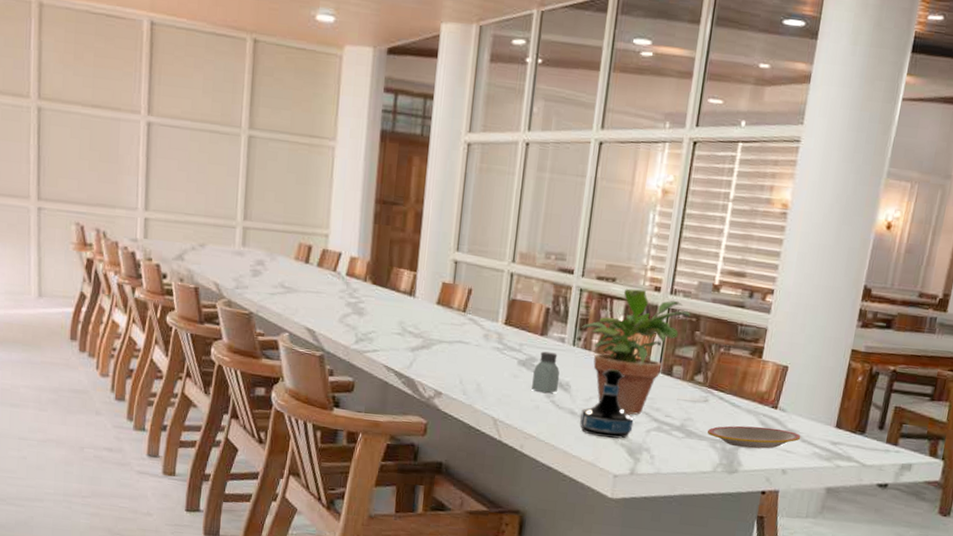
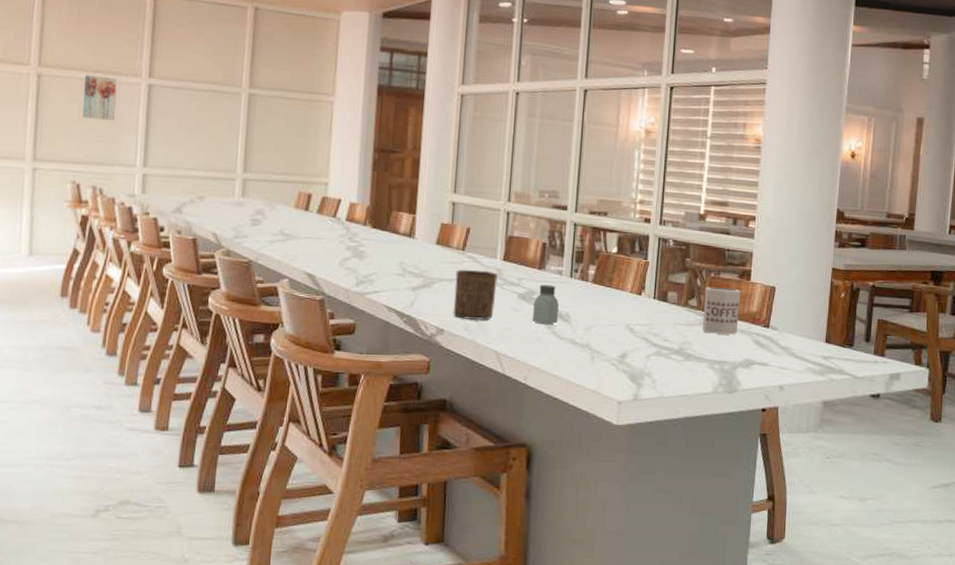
wall art: none [83,110,117,160] -> present [82,75,118,120]
cup: none [451,332,498,385] -> present [453,269,498,320]
tequila bottle: present [580,369,634,439] -> none [581,298,634,365]
potted plant: present [582,288,691,415] -> none [578,221,681,341]
mug: none [707,362,751,414] -> present [702,286,741,335]
plate: present [707,425,801,449] -> none [704,345,794,368]

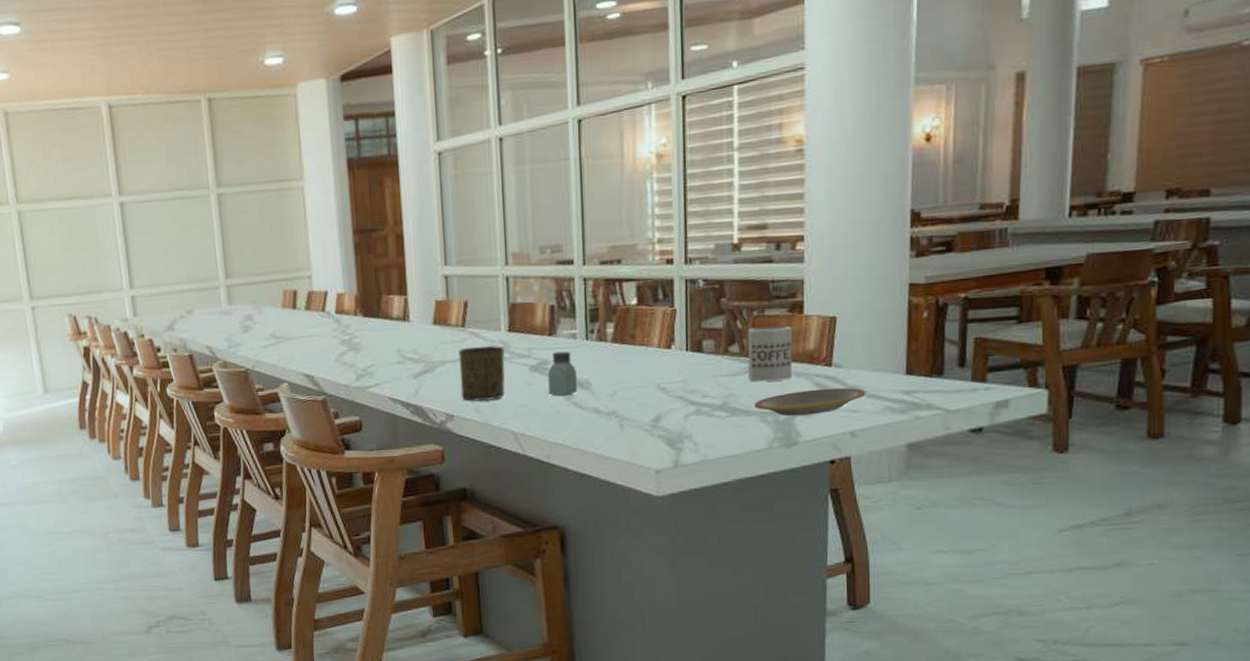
wall art: present [82,75,118,120] -> none [59,202,95,249]
plate: none [704,345,794,368] -> present [753,387,866,417]

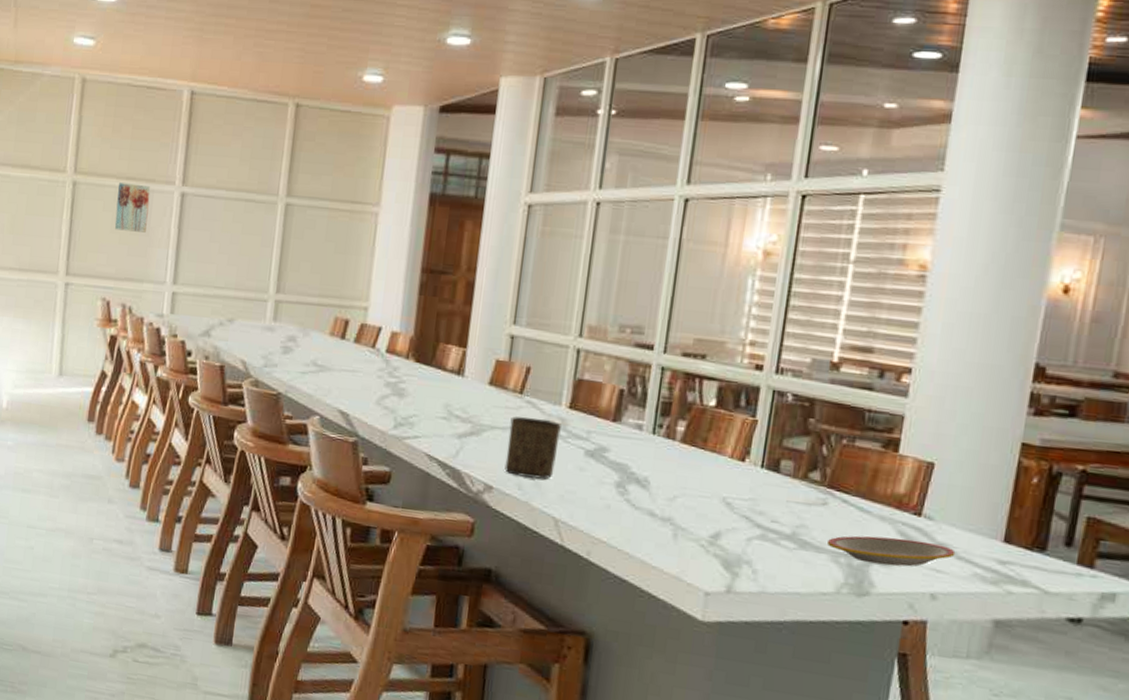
wall art: none [59,202,95,249] -> present [114,183,151,233]
saltshaker: present [548,351,577,397] -> none [601,440,636,491]
mug: present [747,325,793,382] -> none [825,456,884,522]

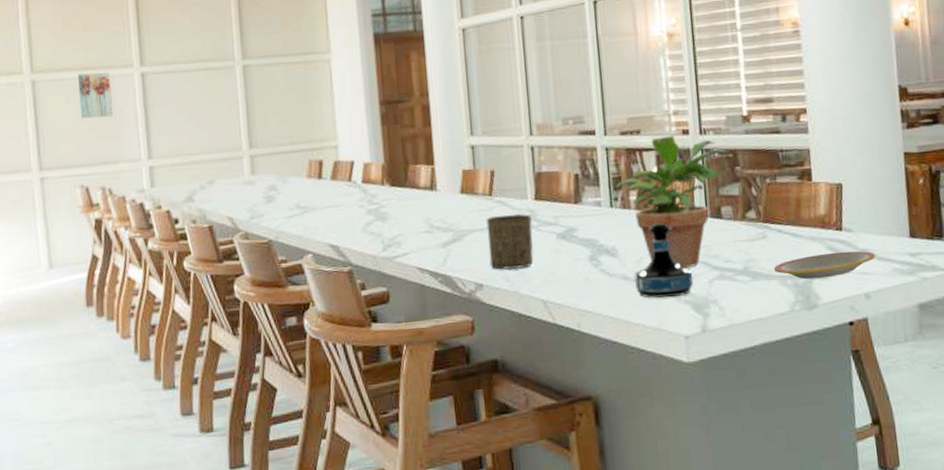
tequila bottle: none [661,462,731,548] -> present [635,223,693,298]
potted plant: none [664,366,803,519] -> present [616,136,727,268]

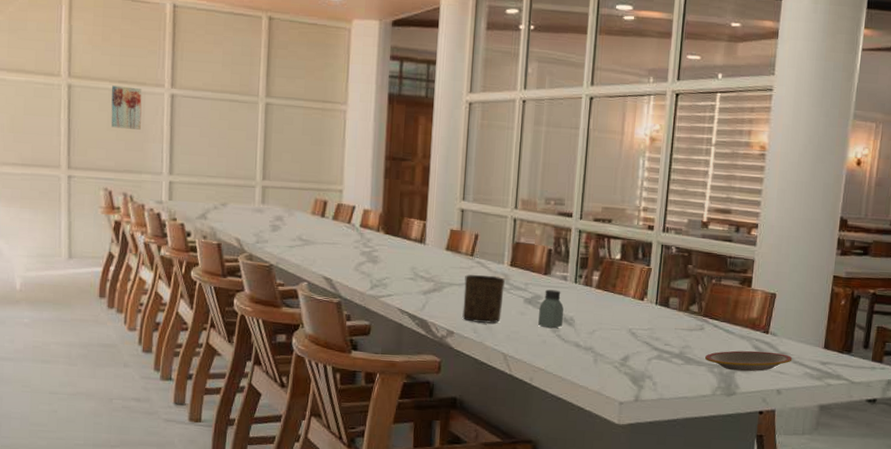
saltshaker: none [575,218,604,264] -> present [538,289,564,329]
potted plant: present [616,136,727,268] -> none [582,228,683,345]
tequila bottle: present [635,223,693,298] -> none [585,303,636,368]

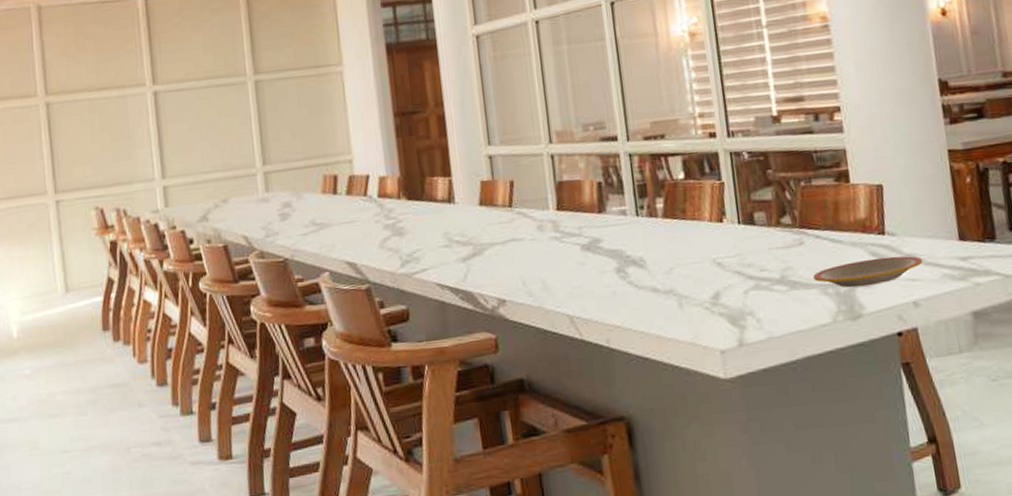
wall art: present [111,85,142,130] -> none [90,92,126,140]
cup: present [462,274,505,323] -> none [507,225,558,285]
saltshaker: present [538,289,564,329] -> none [600,228,632,276]

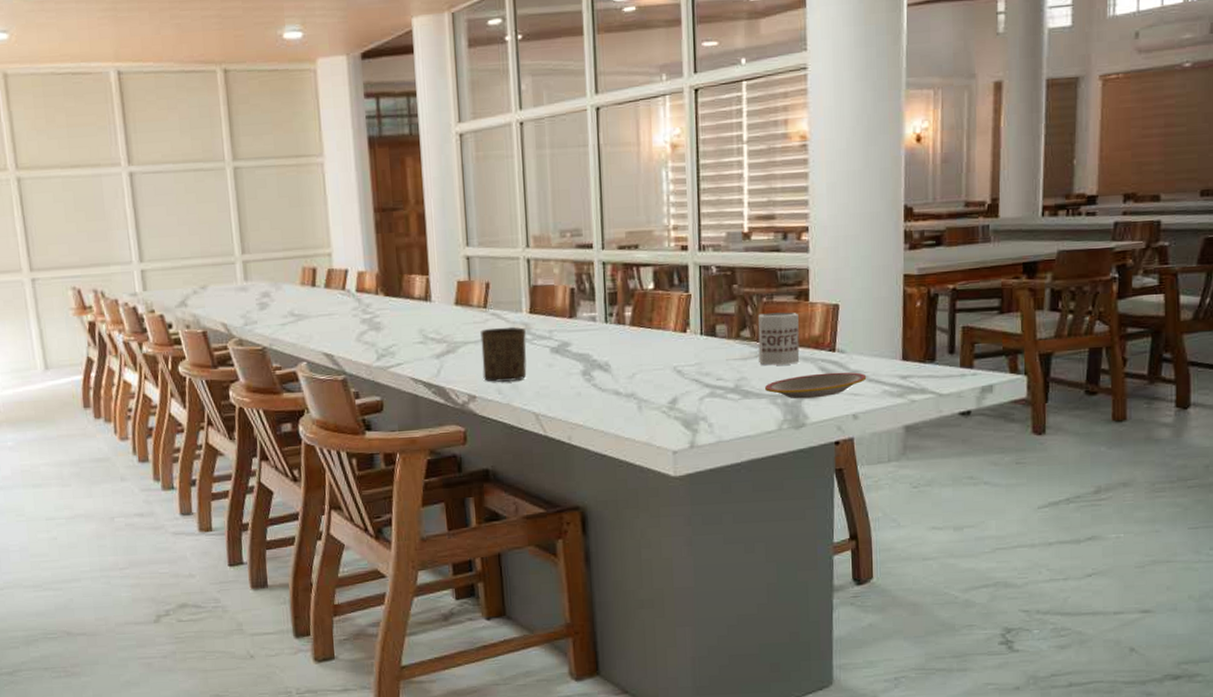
cup: none [507,225,558,285] -> present [480,327,527,382]
mug: none [797,195,848,253] -> present [758,312,800,366]

